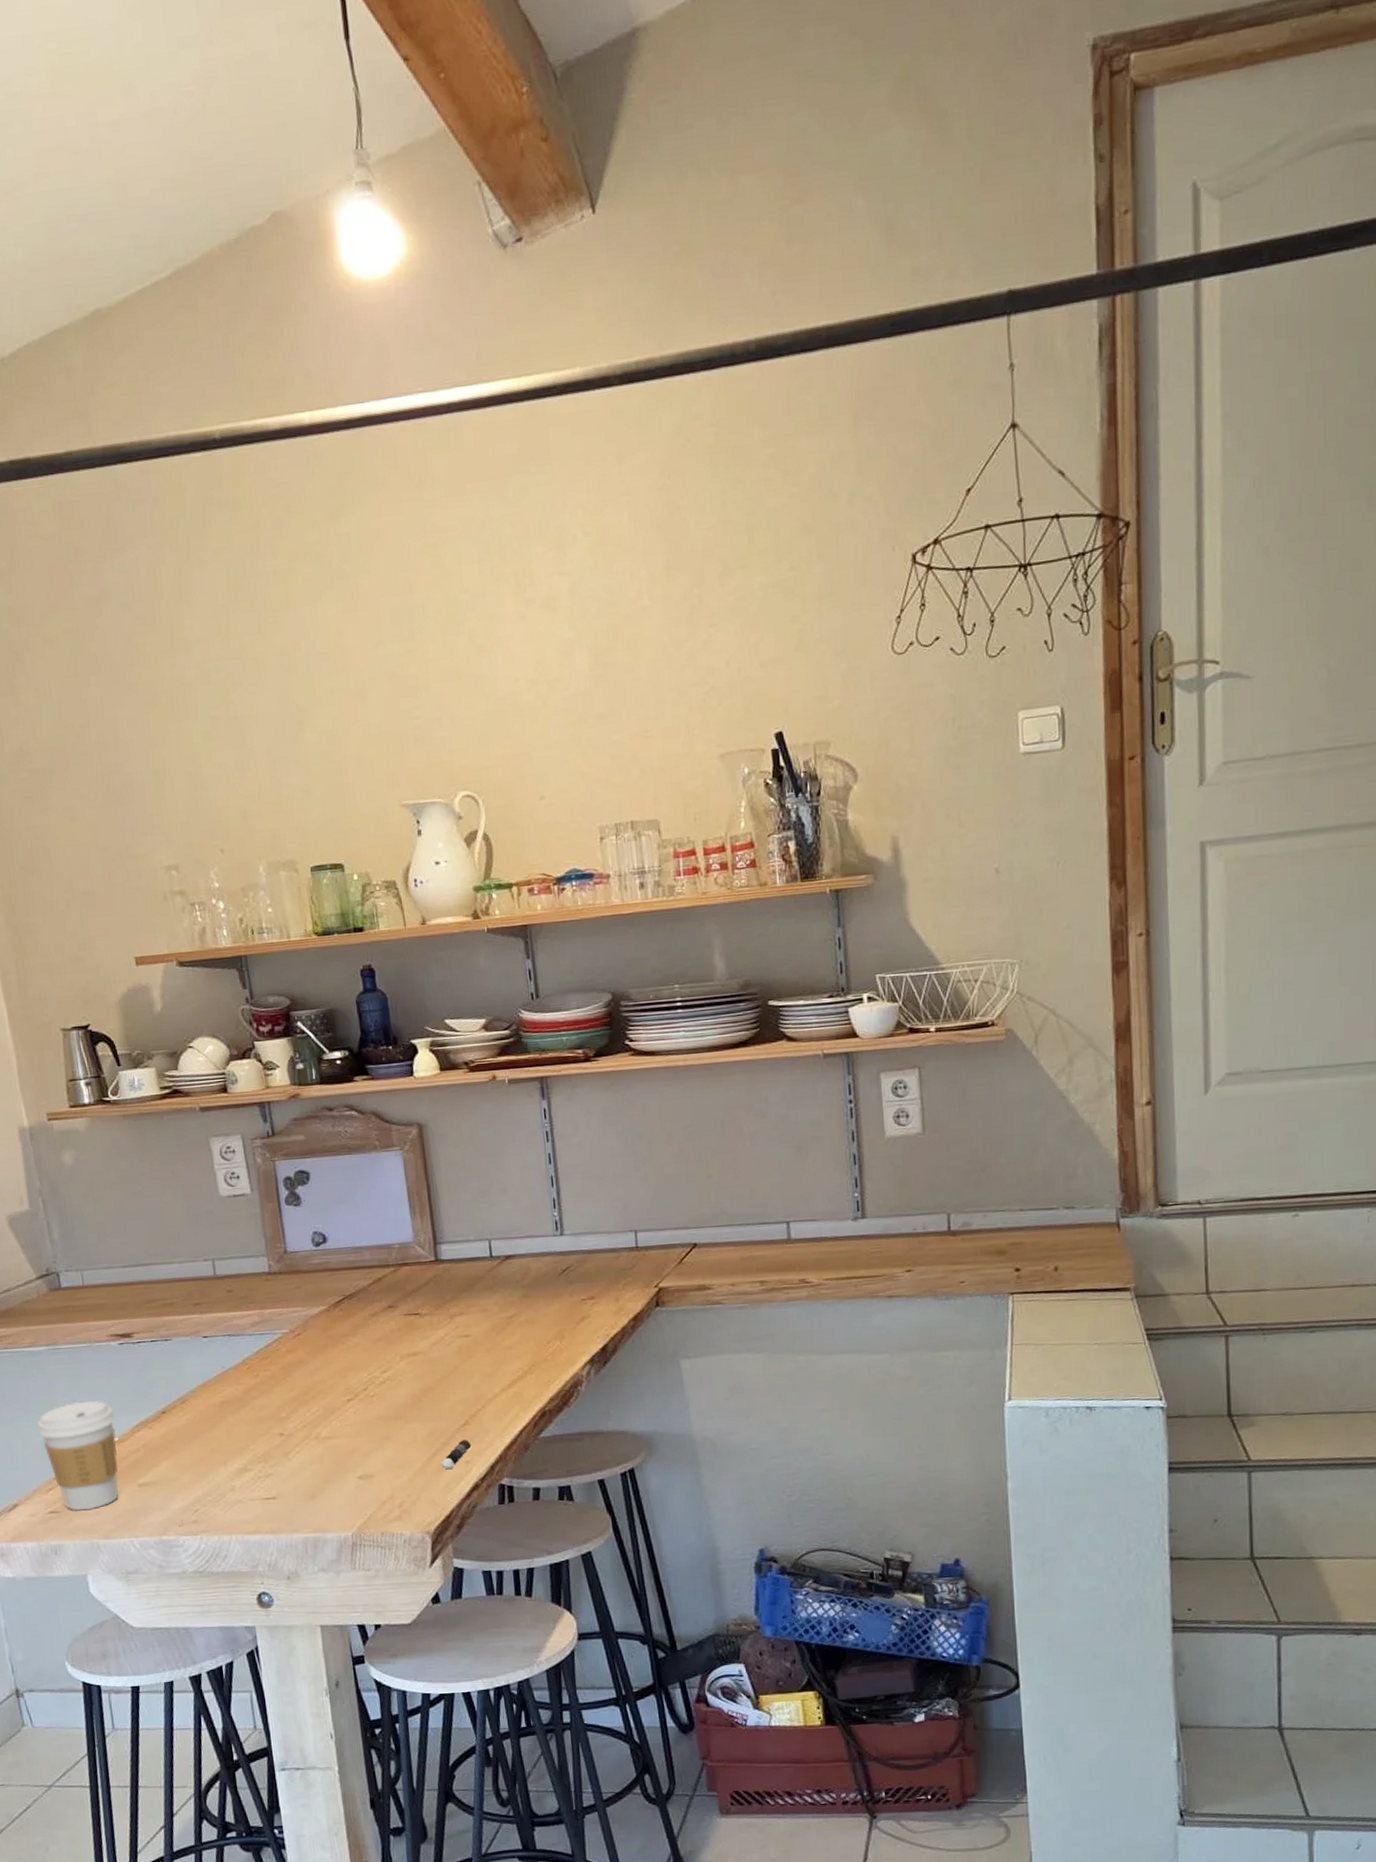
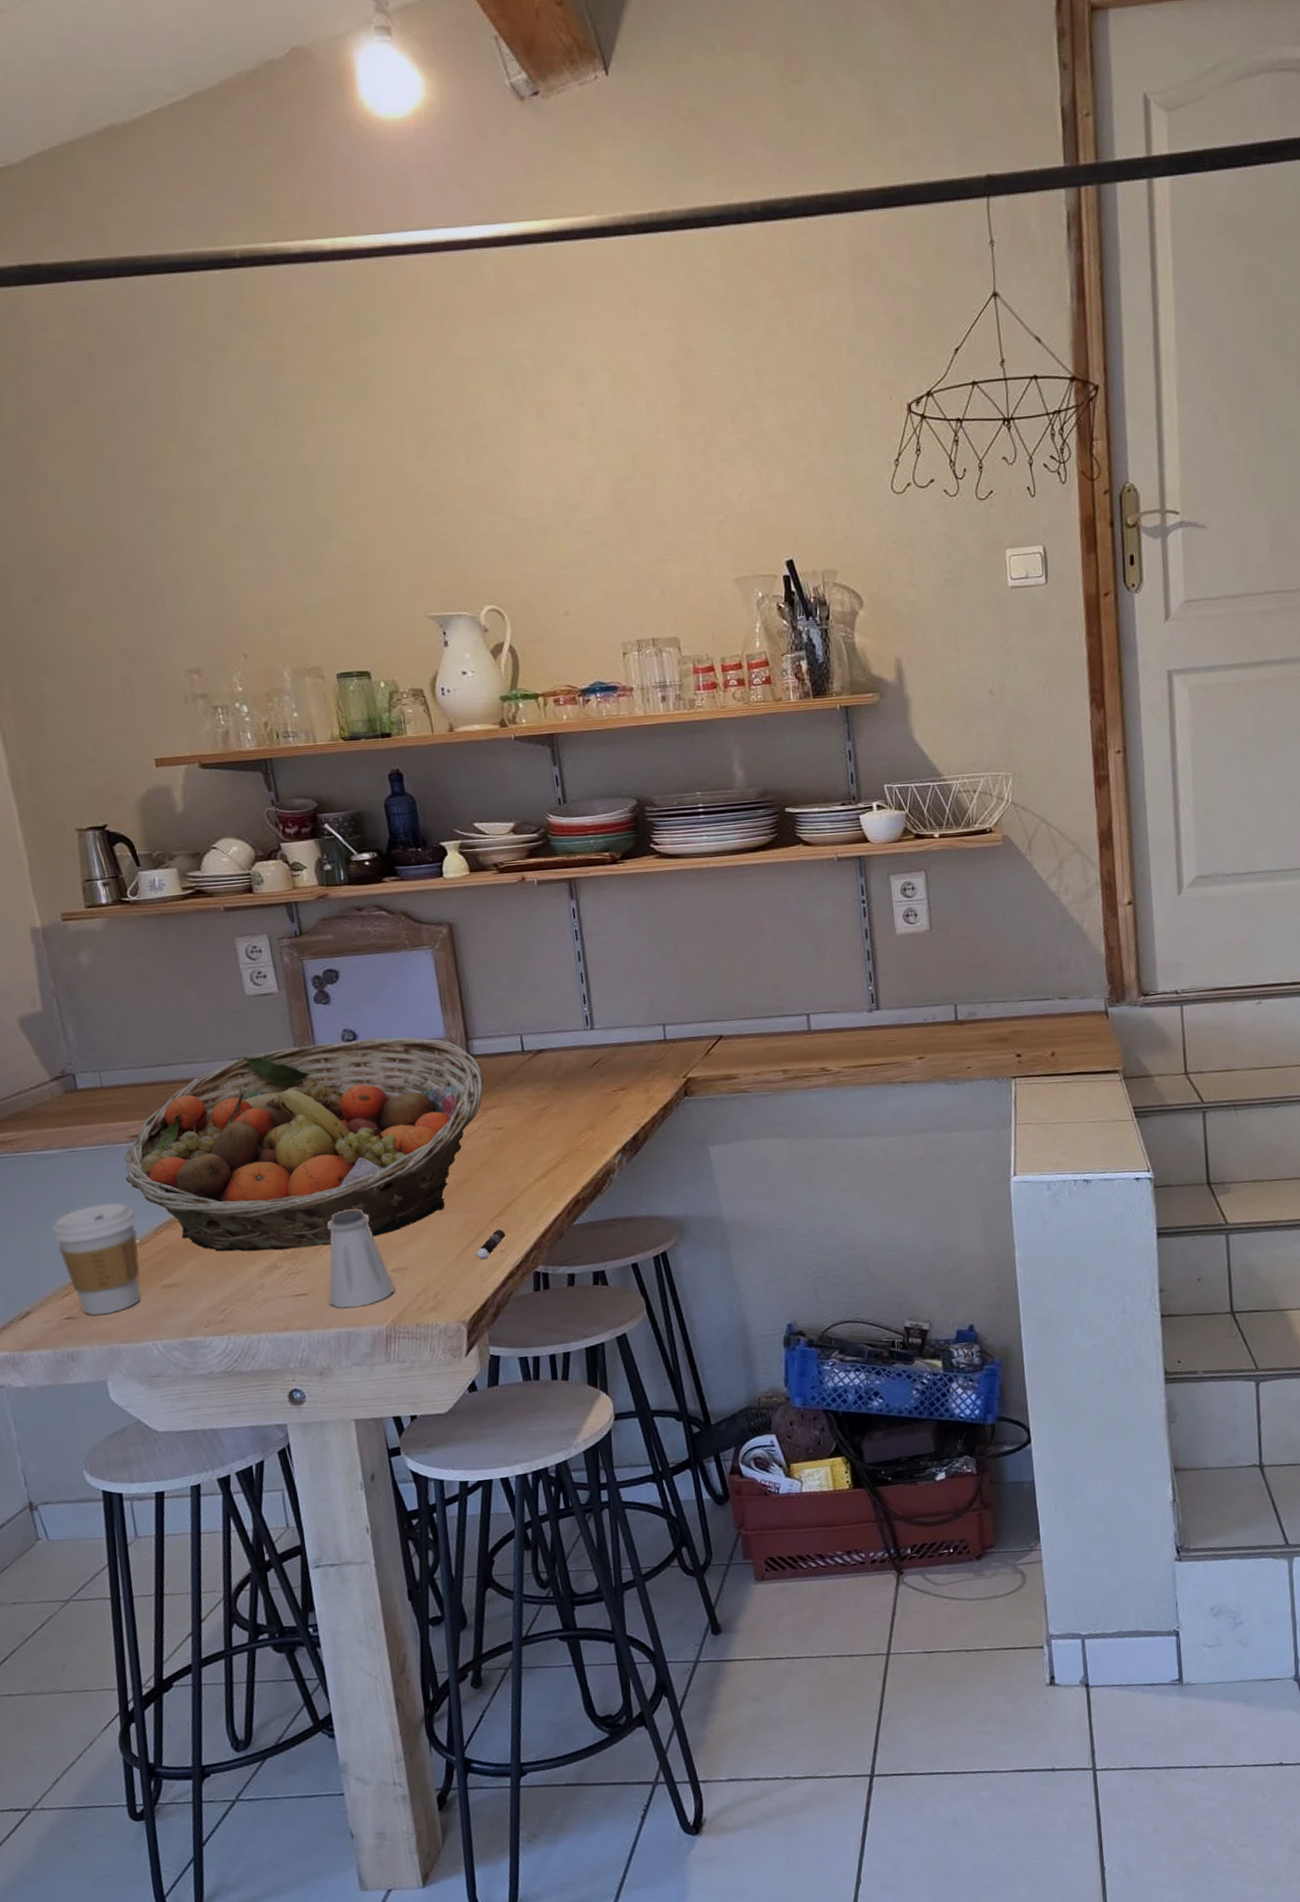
fruit basket: none [104,1240,451,1454] -> present [124,1037,484,1252]
saltshaker: none [296,1414,361,1514] -> present [328,1208,395,1309]

